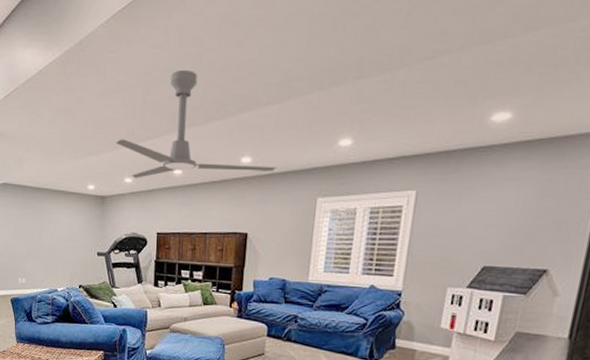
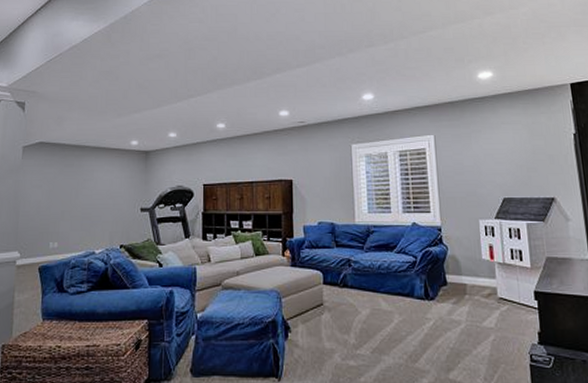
ceiling fan: present [116,69,277,178] -> none [160,39,313,133]

